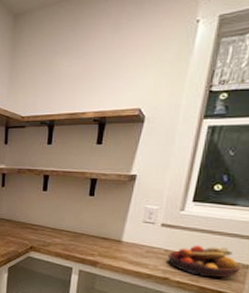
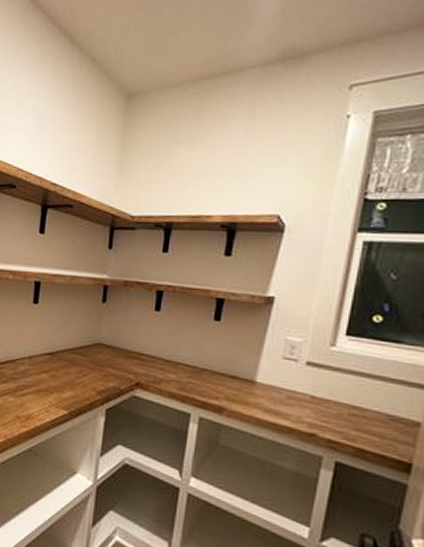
fruit bowl: present [167,245,241,278] -> none [314,392,410,438]

